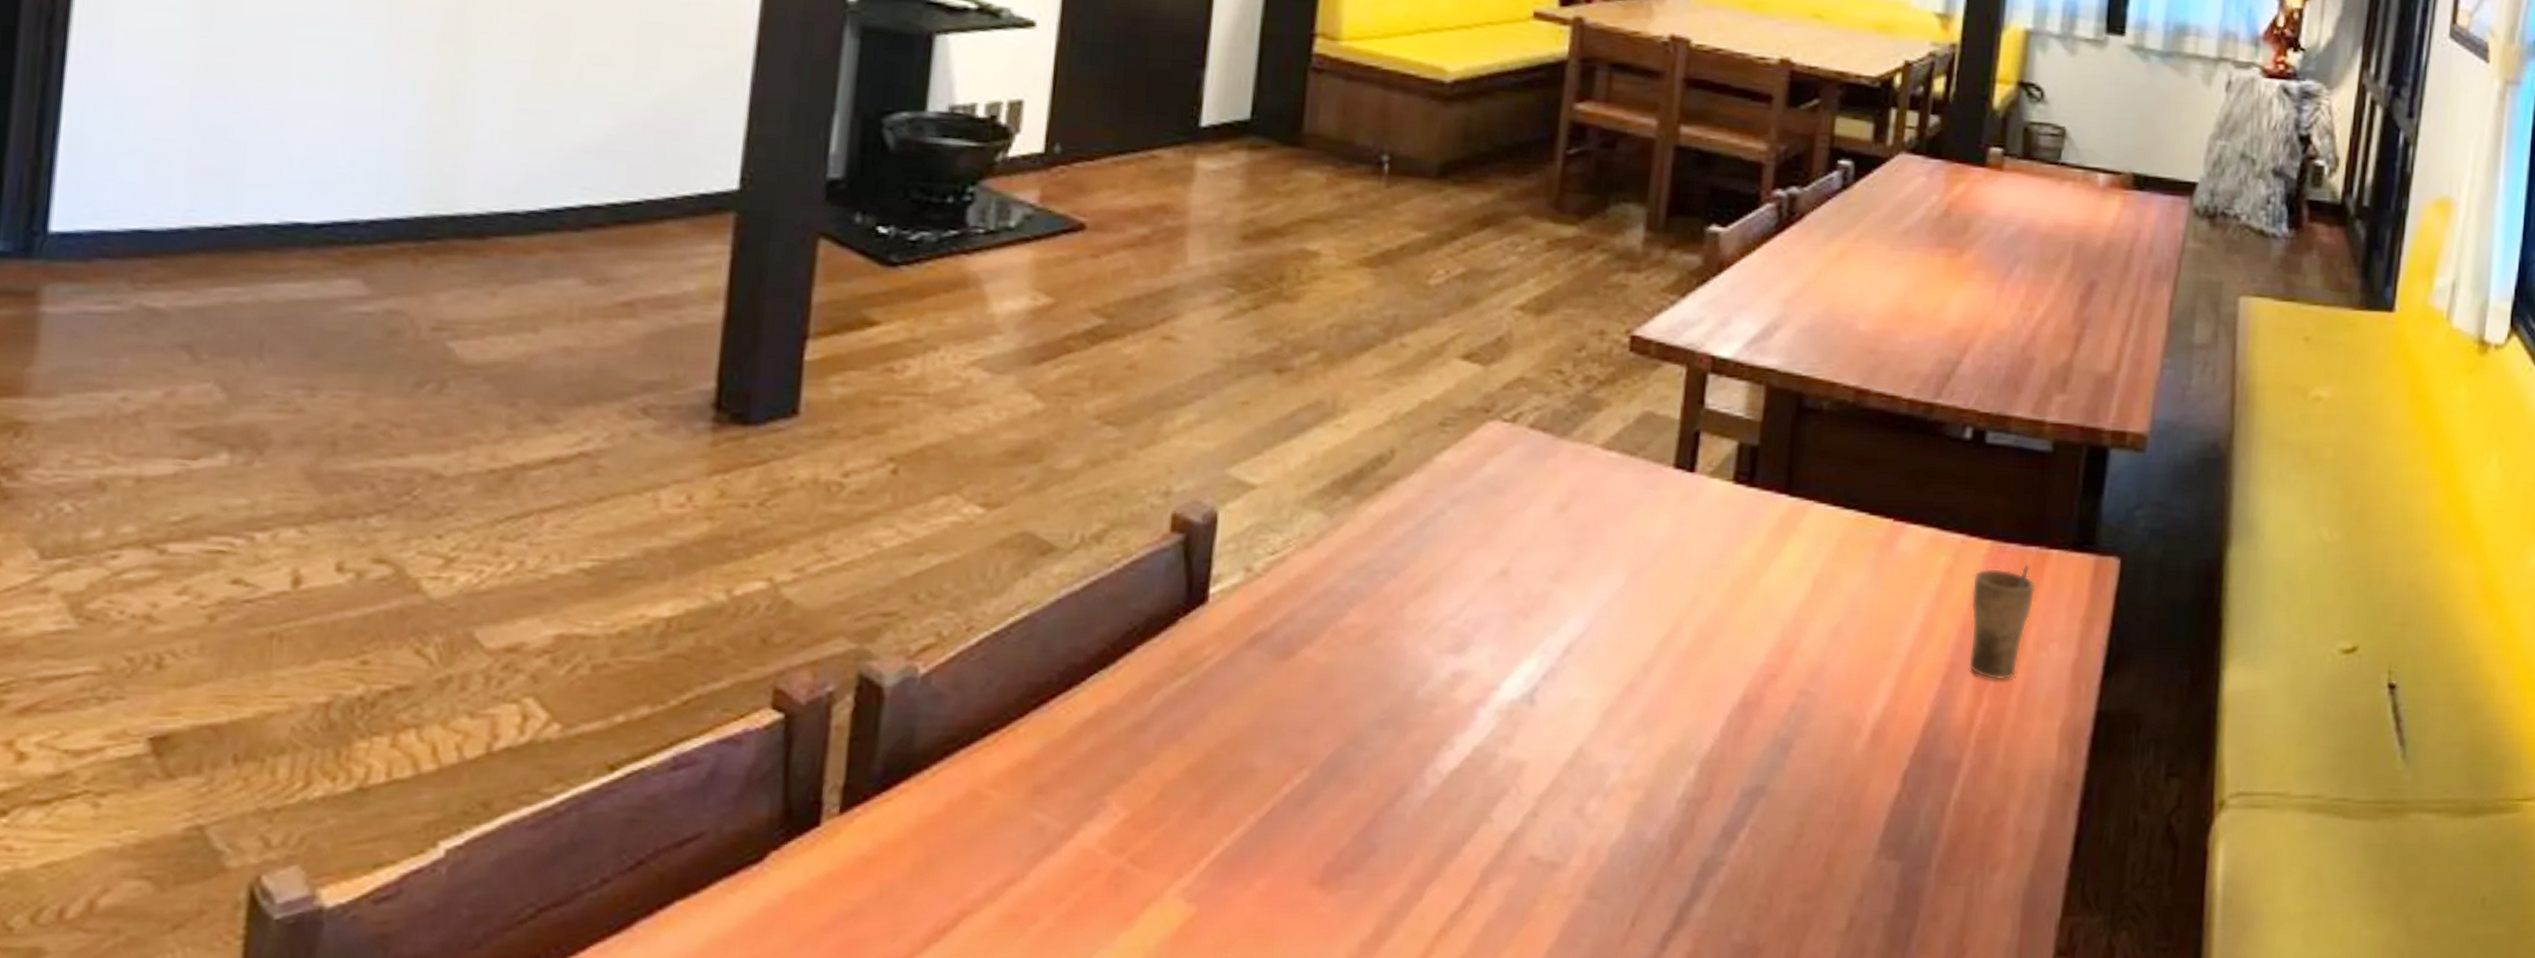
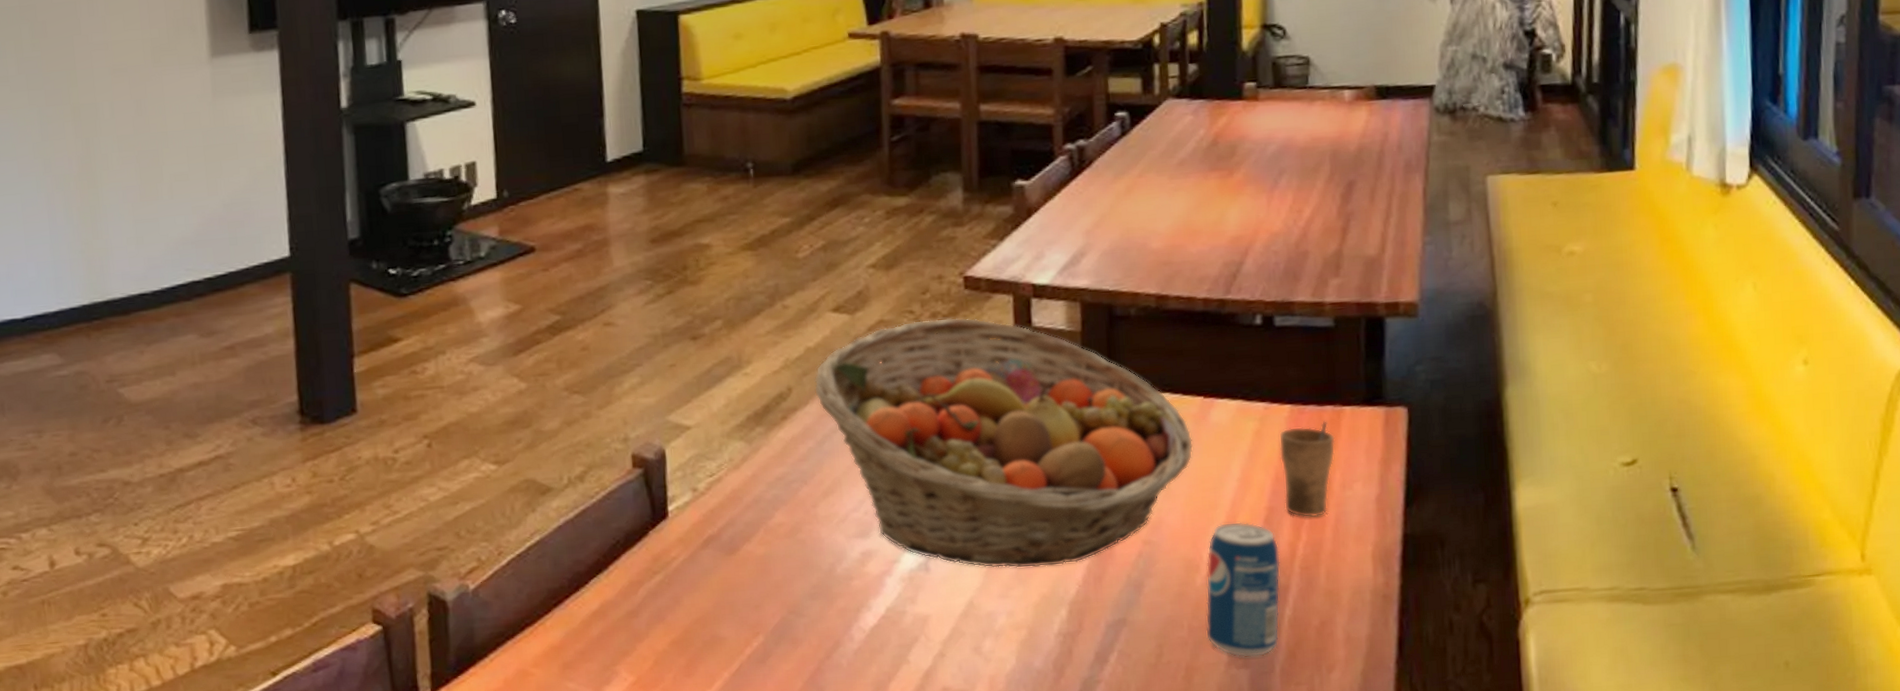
fruit basket: none [1423,383,1874,712] -> present [814,317,1194,569]
beverage can: none [1857,677,1956,847] -> present [1205,521,1281,658]

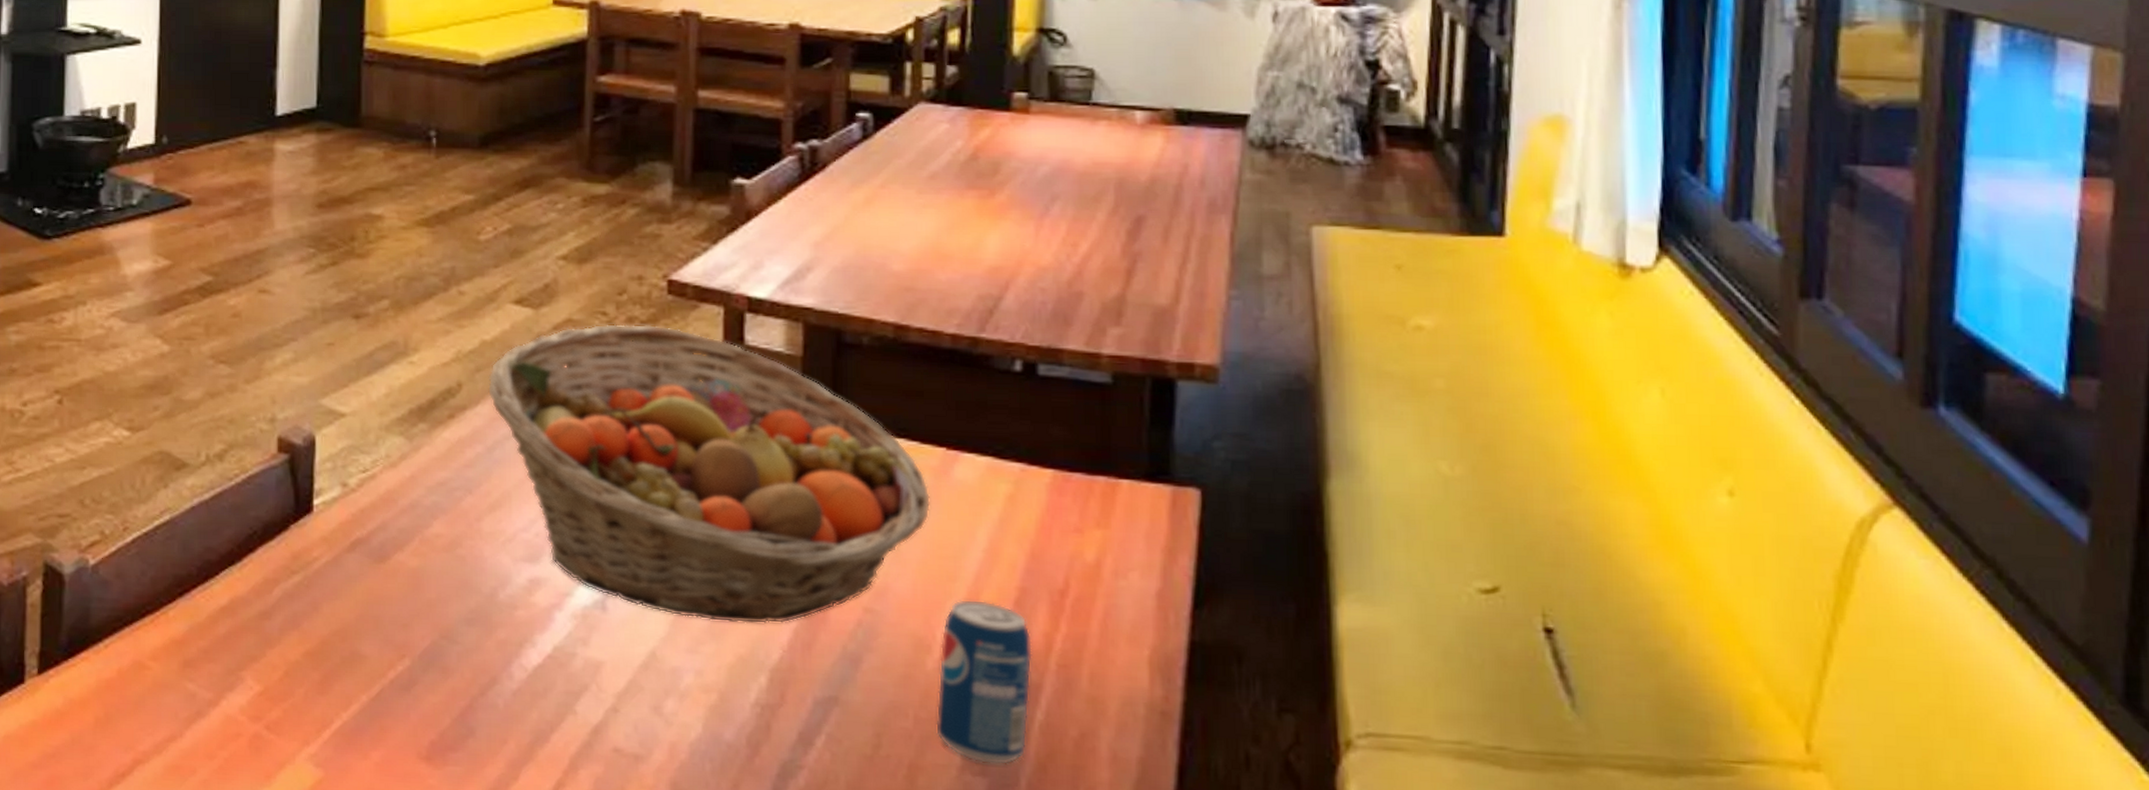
cup: present [1279,421,1335,518] -> none [1037,493,1108,607]

